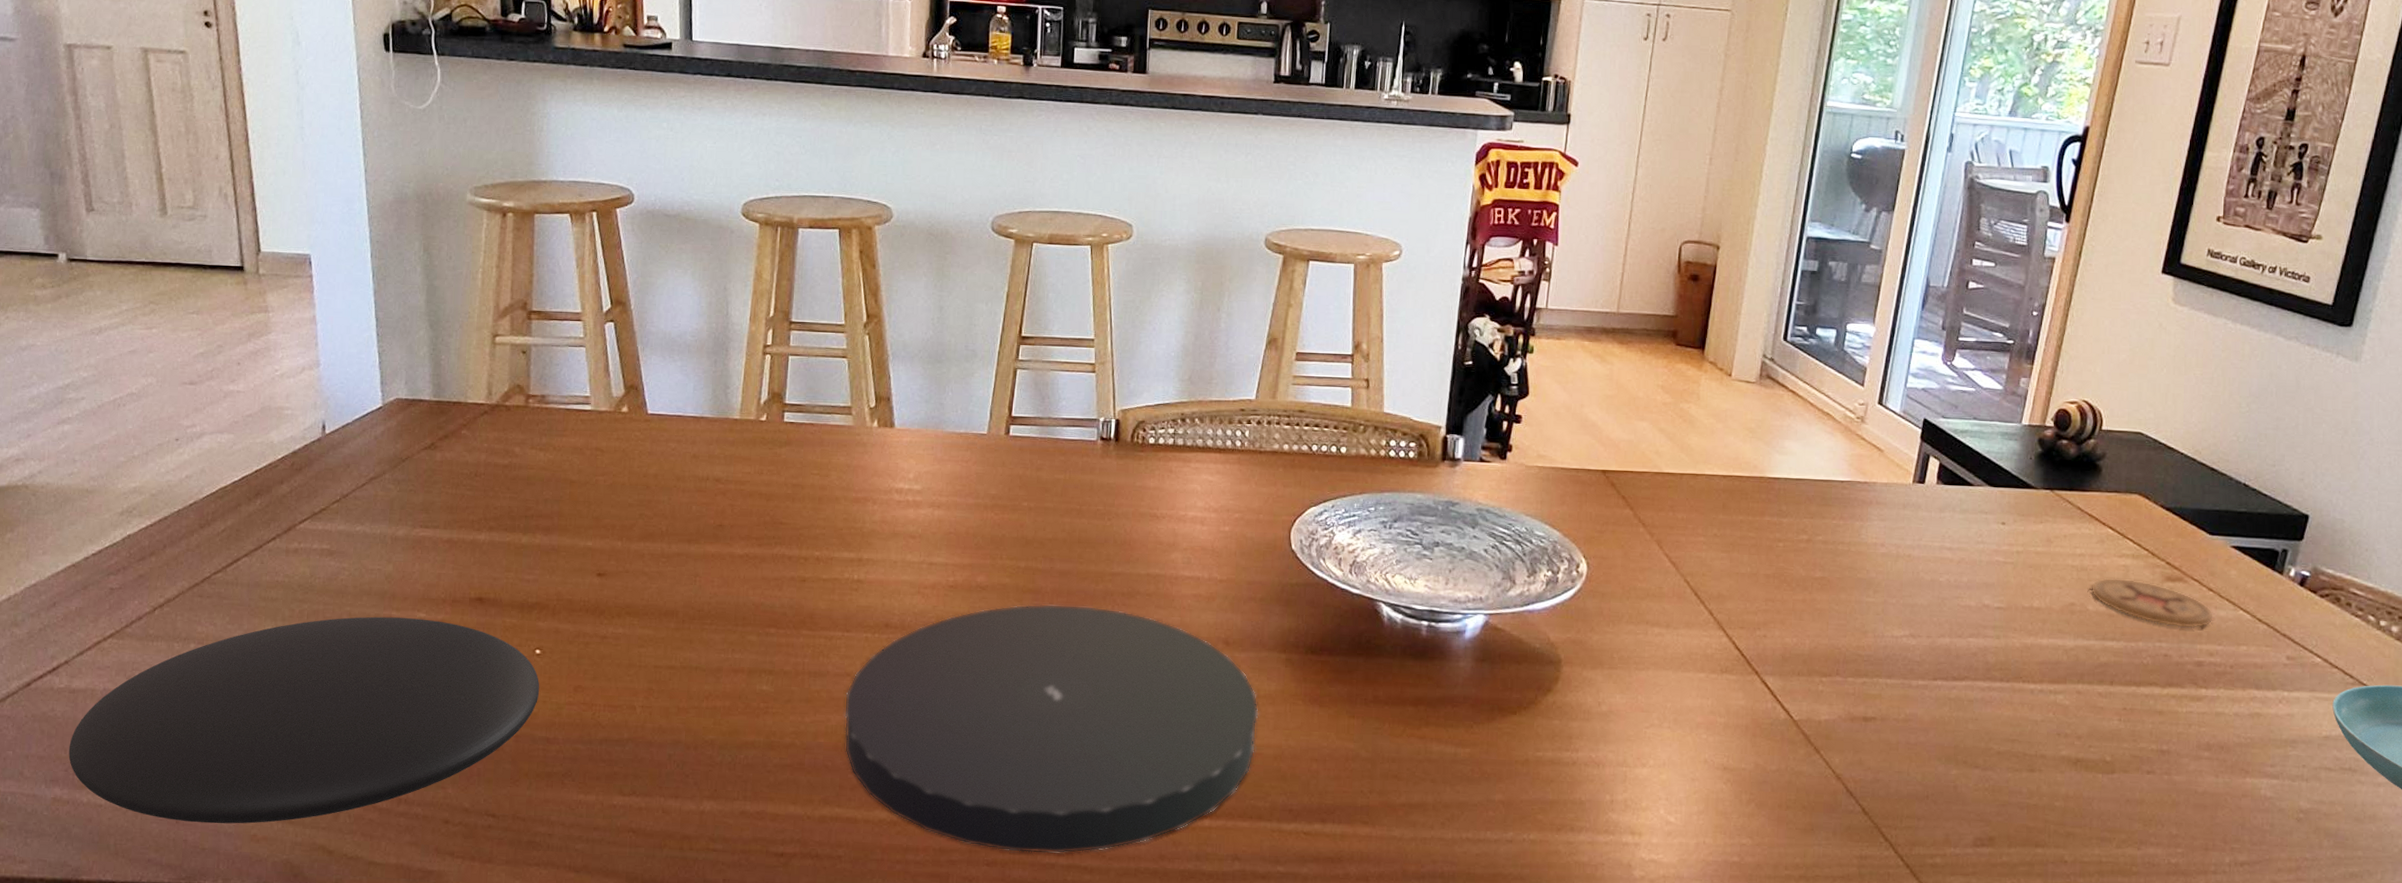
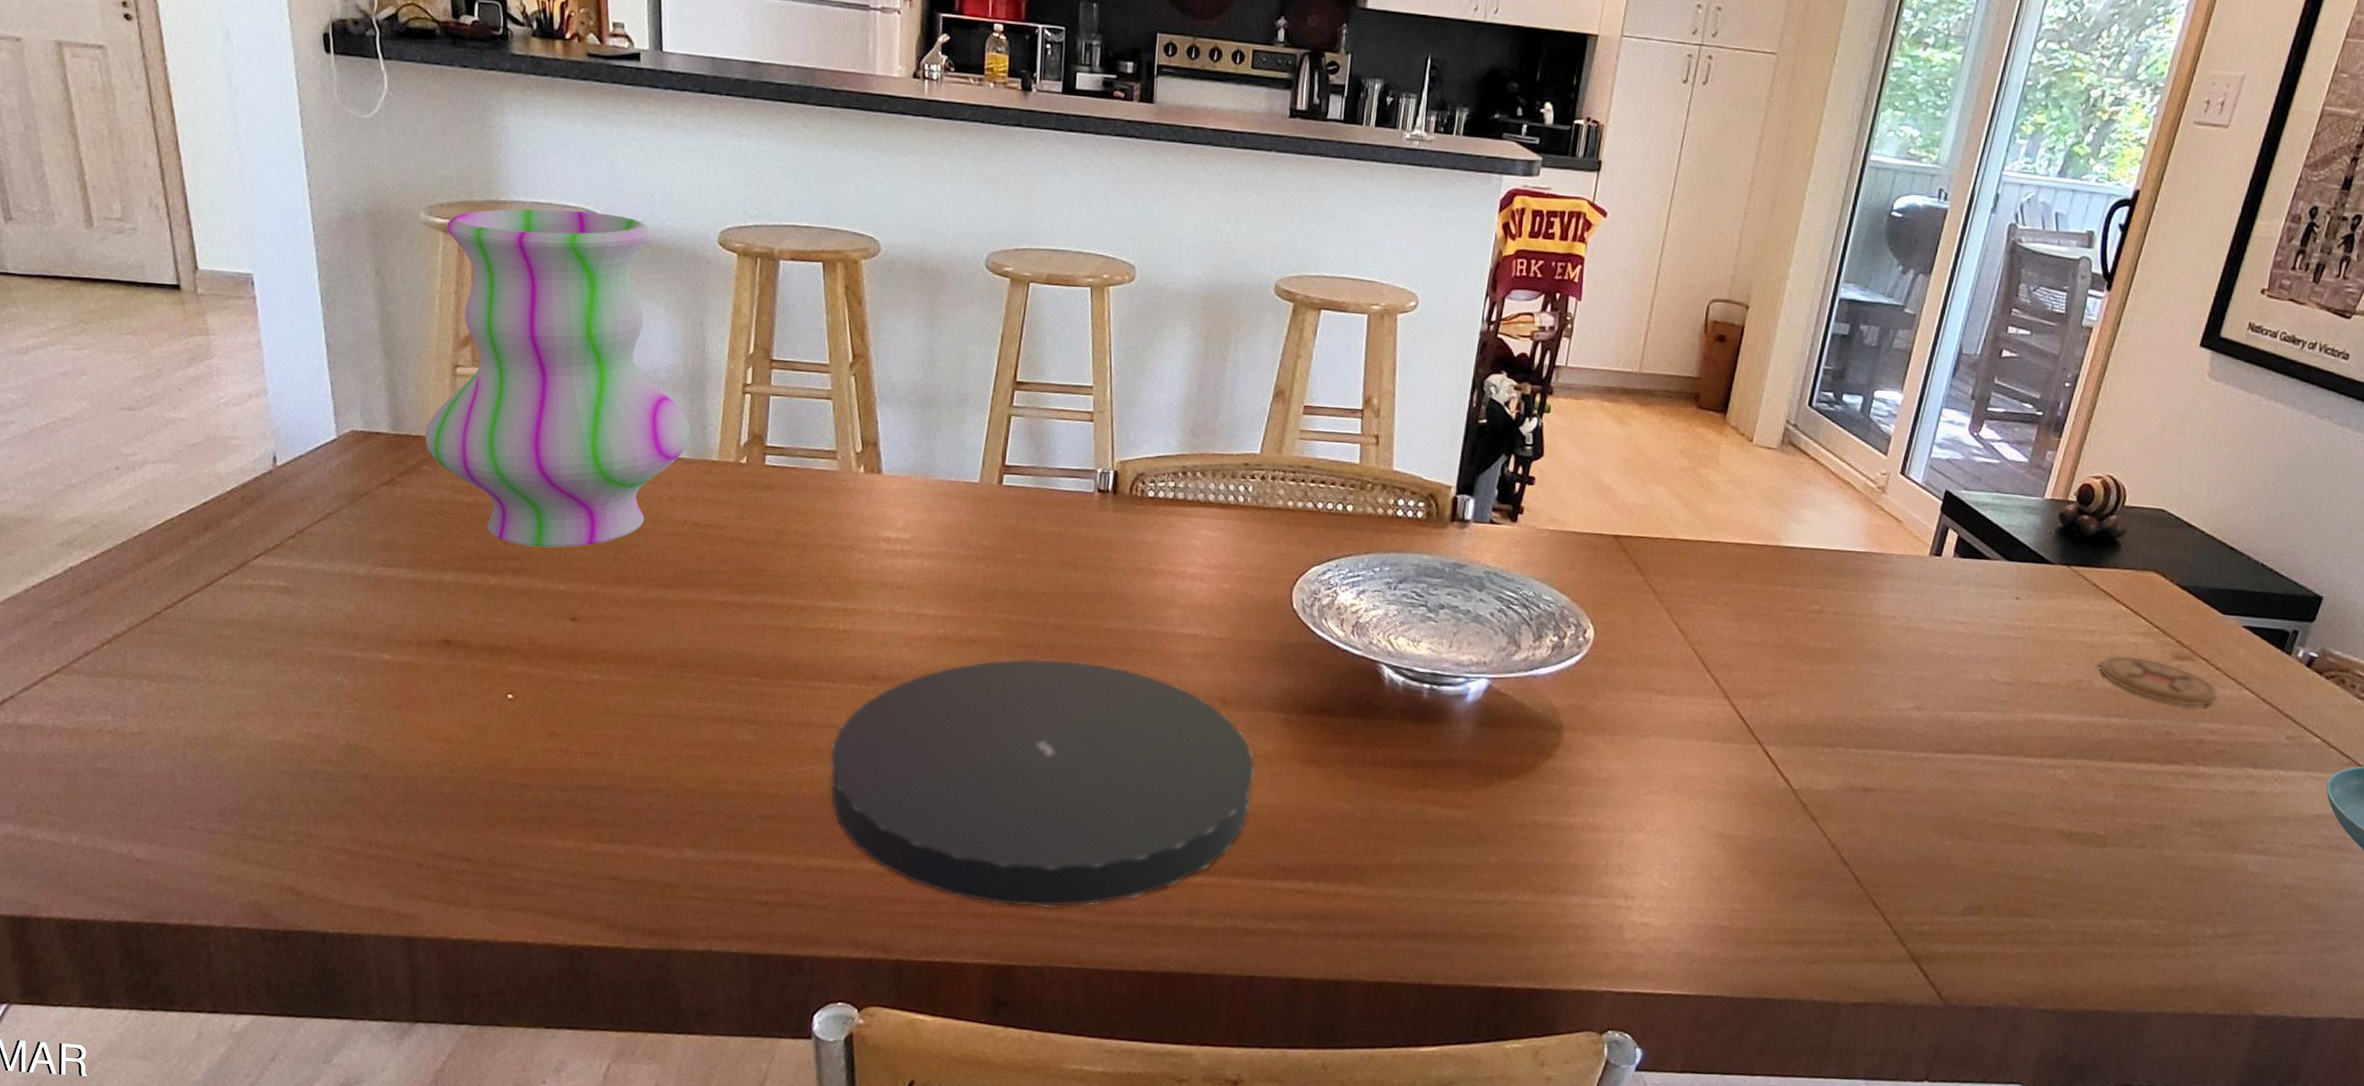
plate: present [68,616,540,824] -> none [20,657,513,864]
vase: none [464,187,714,506] -> present [425,208,691,548]

